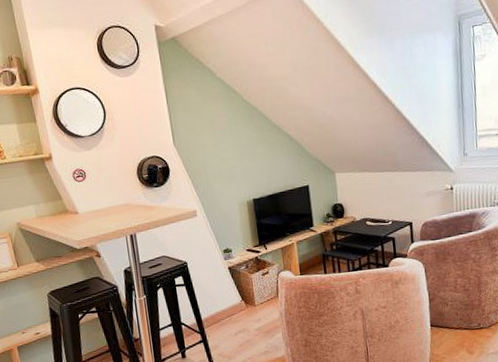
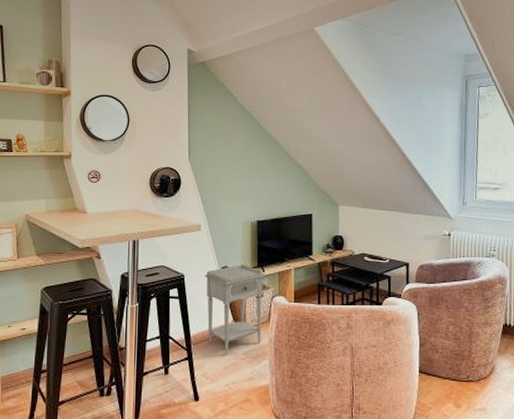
nightstand: none [208,244,272,333] -> present [205,265,266,354]

